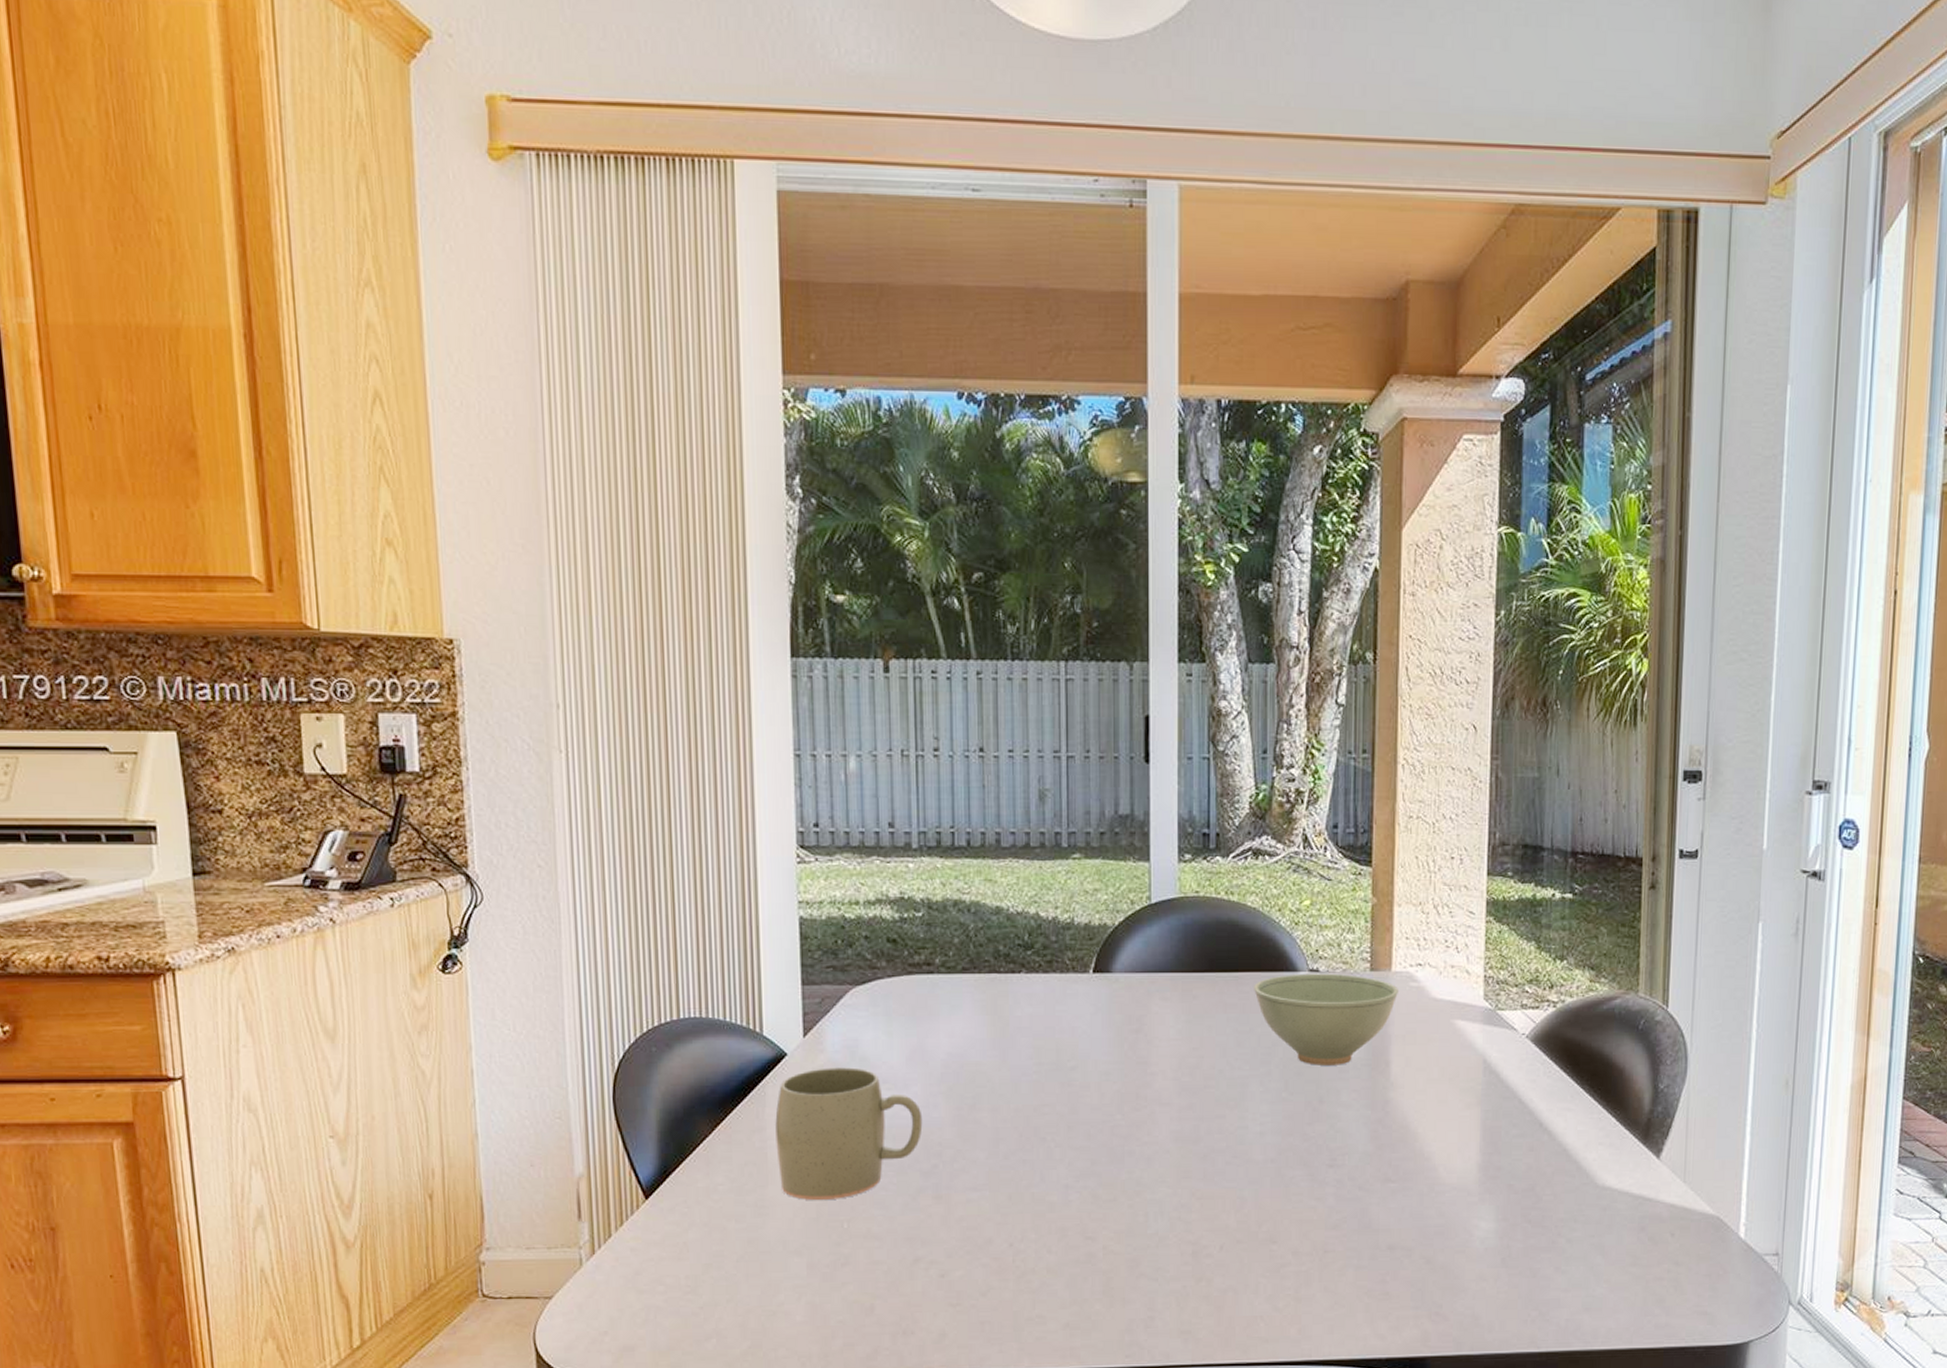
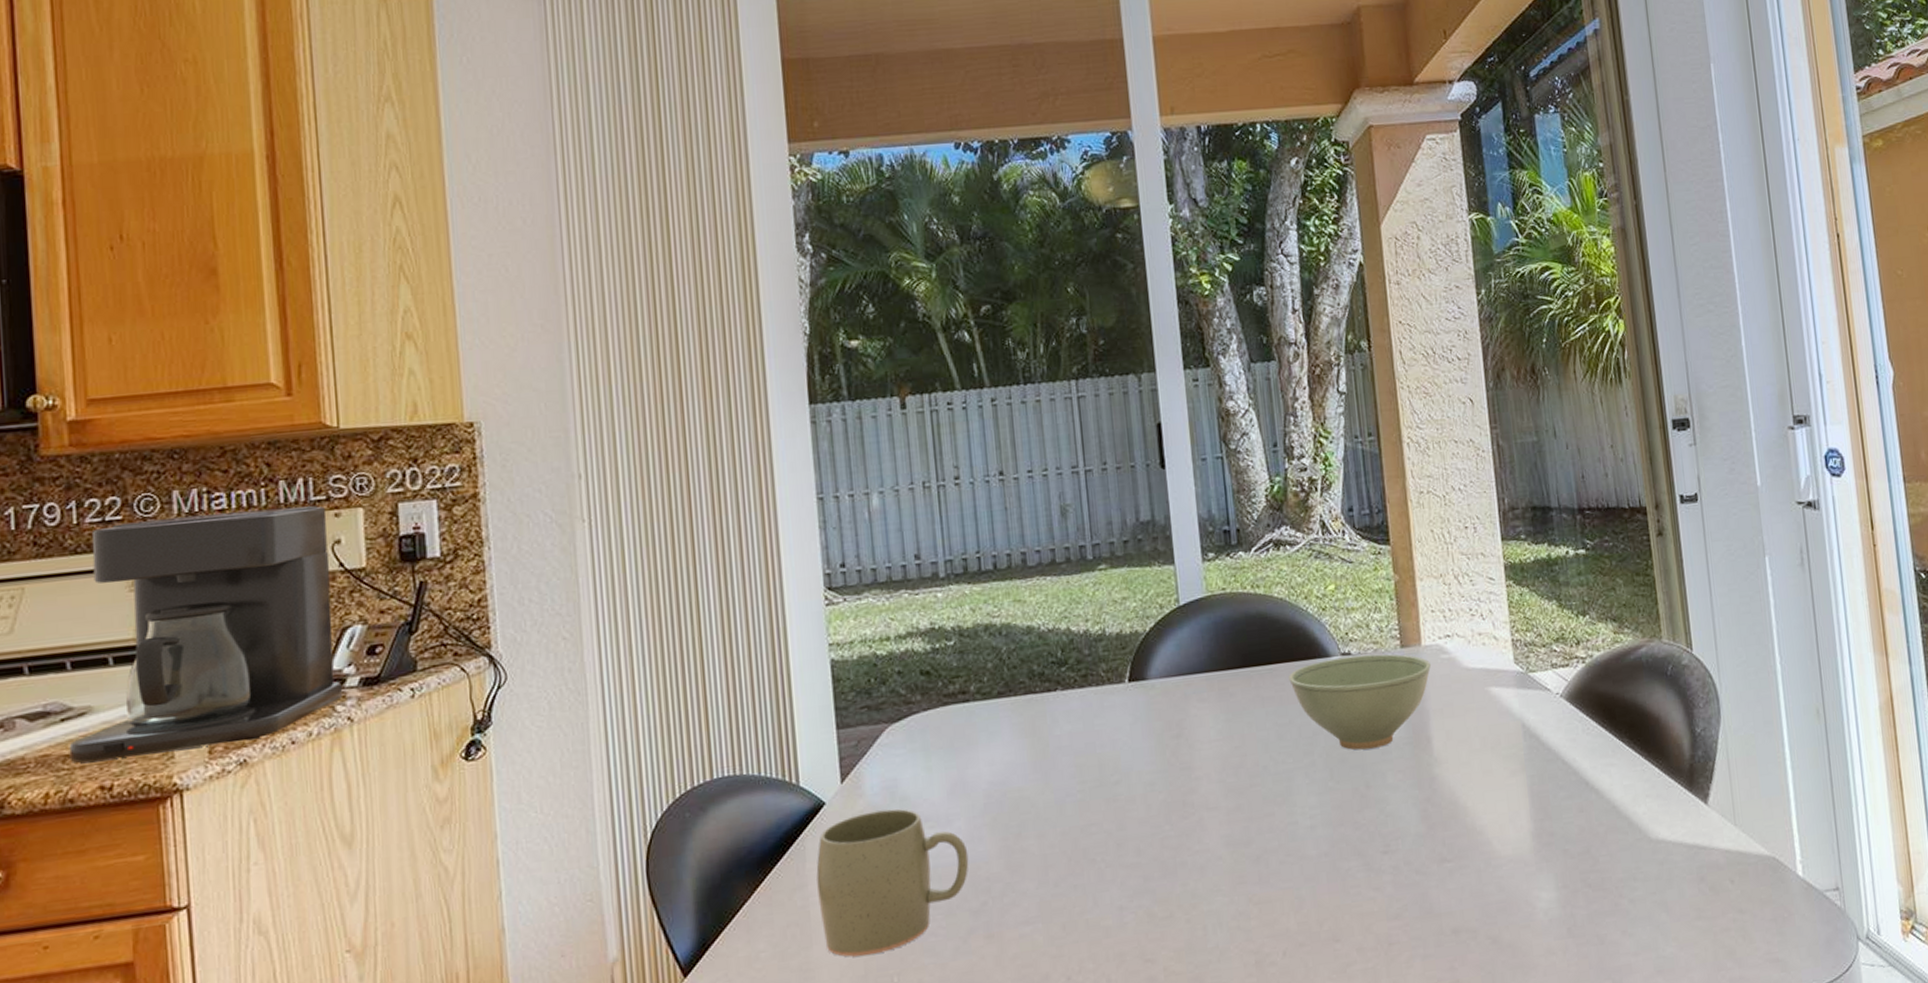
coffee maker: none [67,703,324,933] -> present [69,505,342,763]

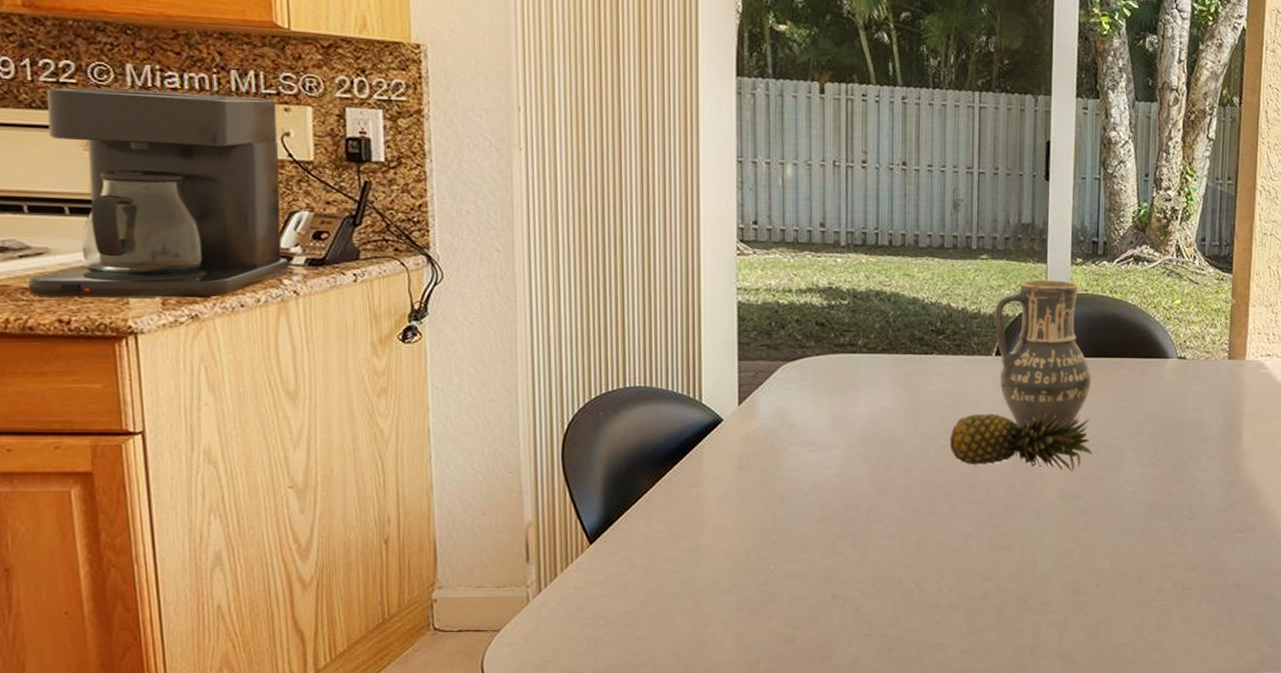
mug: present [816,808,969,957] -> none [711,432,843,546]
fruit: none [1087,740,1257,820] -> present [950,413,1093,472]
vase: none [1121,581,1244,767] -> present [995,279,1092,430]
bowl: present [1289,654,1431,750] -> none [1131,360,1251,436]

